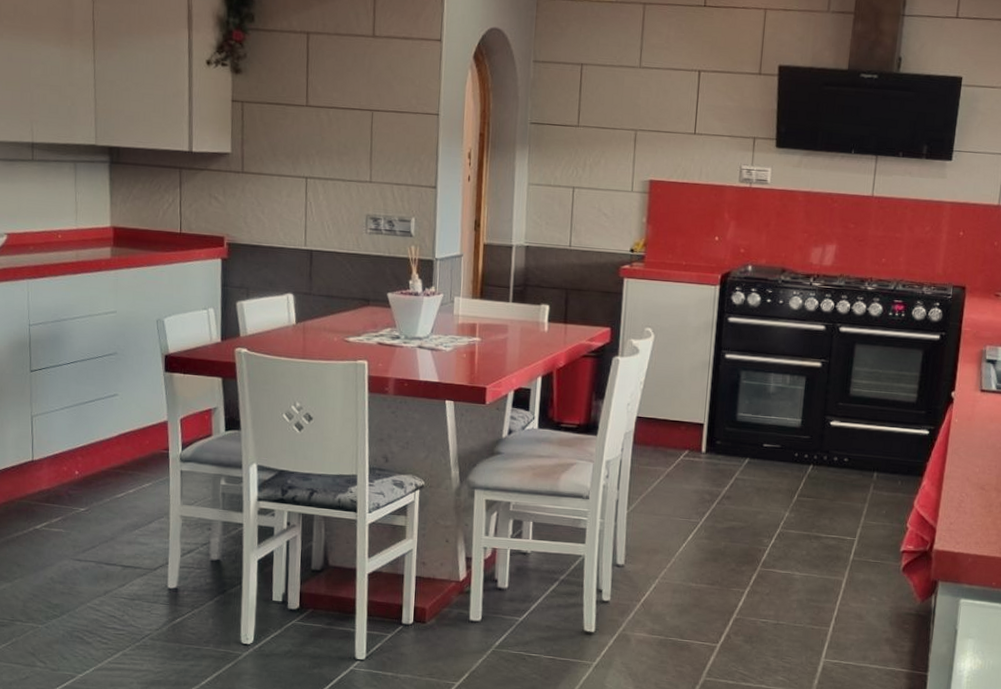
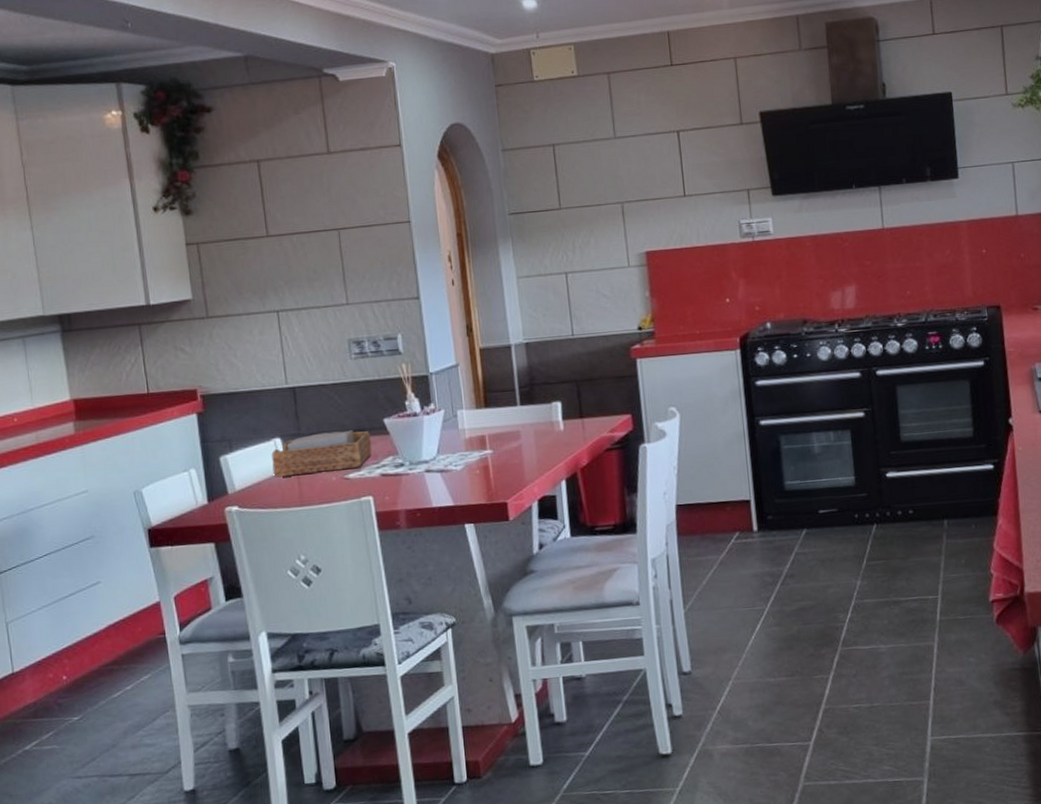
napkin holder: none [282,296,374,334] -> present [271,430,372,478]

